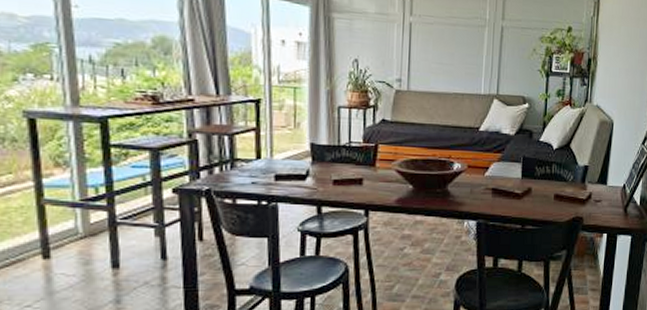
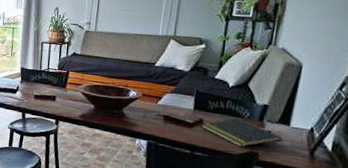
notepad: none [531,183,601,214] -> present [202,118,282,148]

